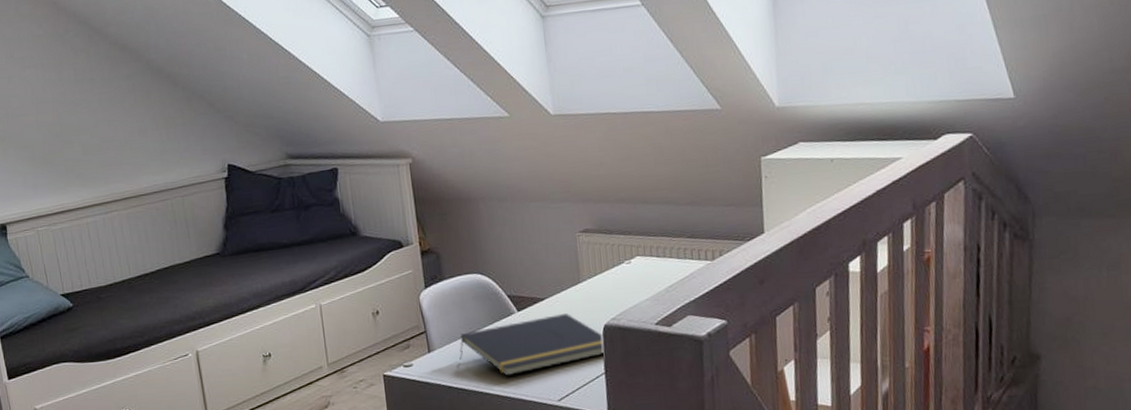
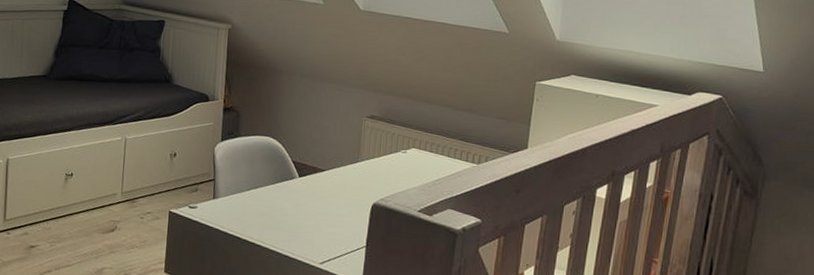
notepad: present [459,313,605,377] -> none [240,186,370,234]

